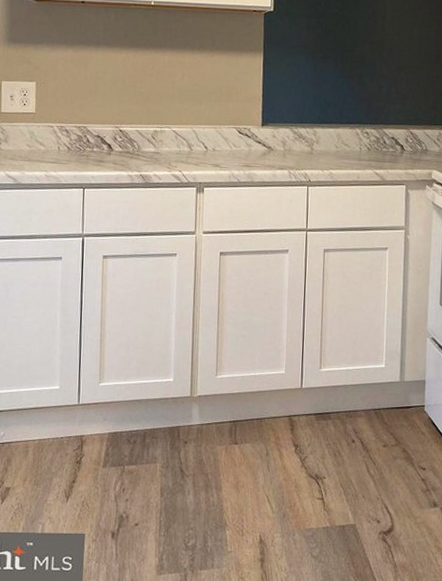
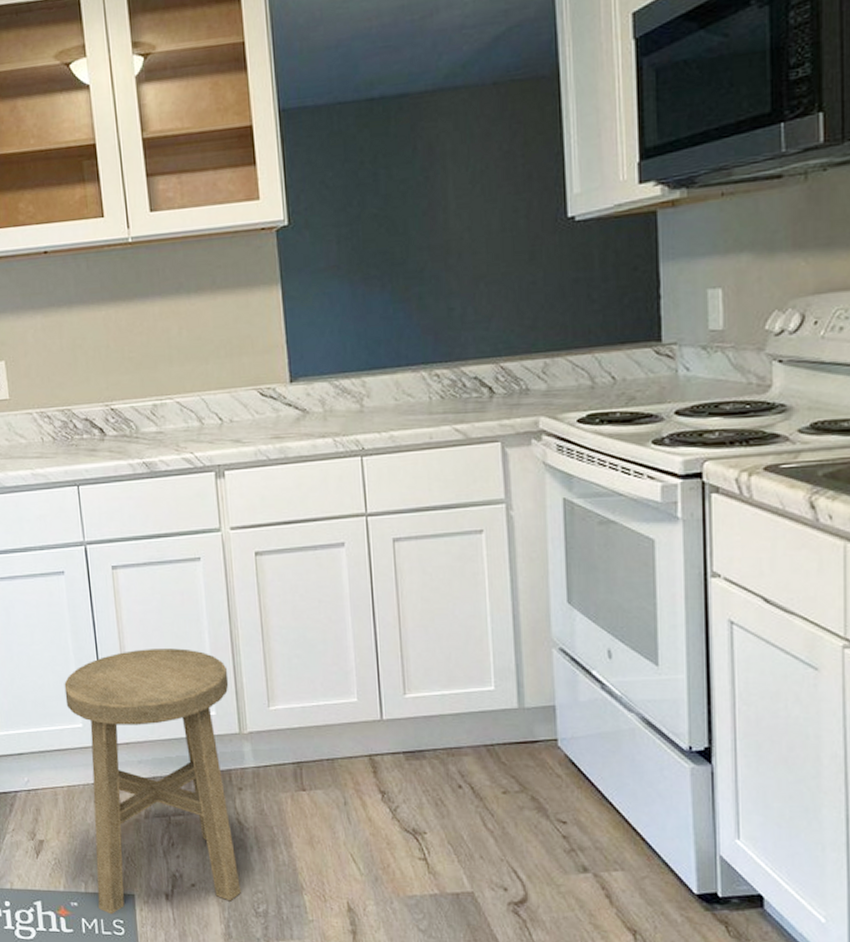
stool: none [47,325,187,552] -> present [64,648,241,915]

